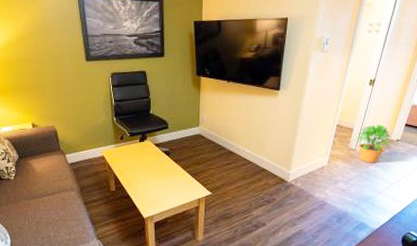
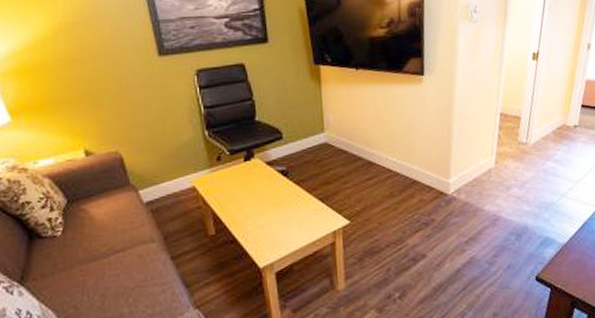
potted plant: present [357,124,393,163] -> none [526,108,569,159]

